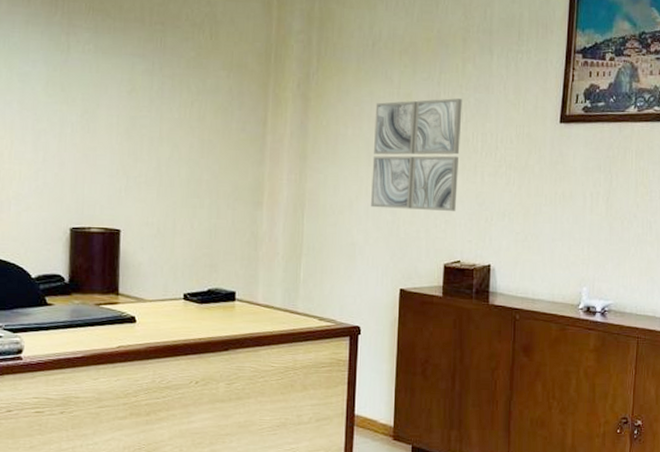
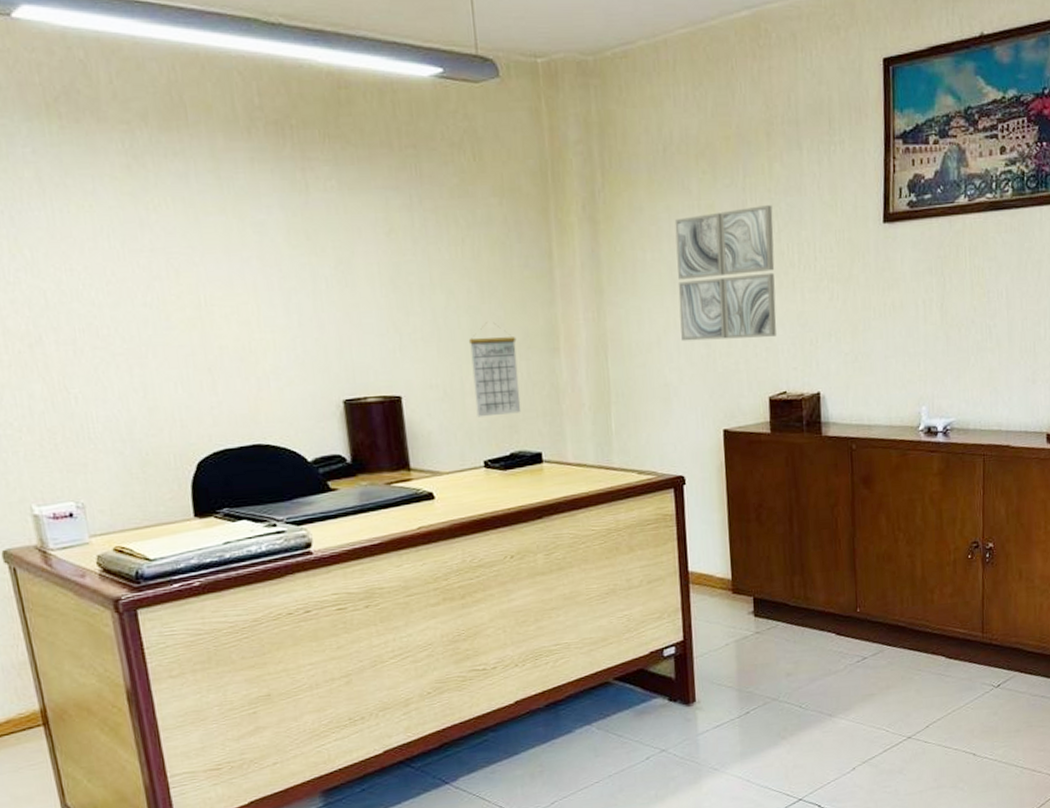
calendar: none [183,174,227,255] -> present [468,322,522,417]

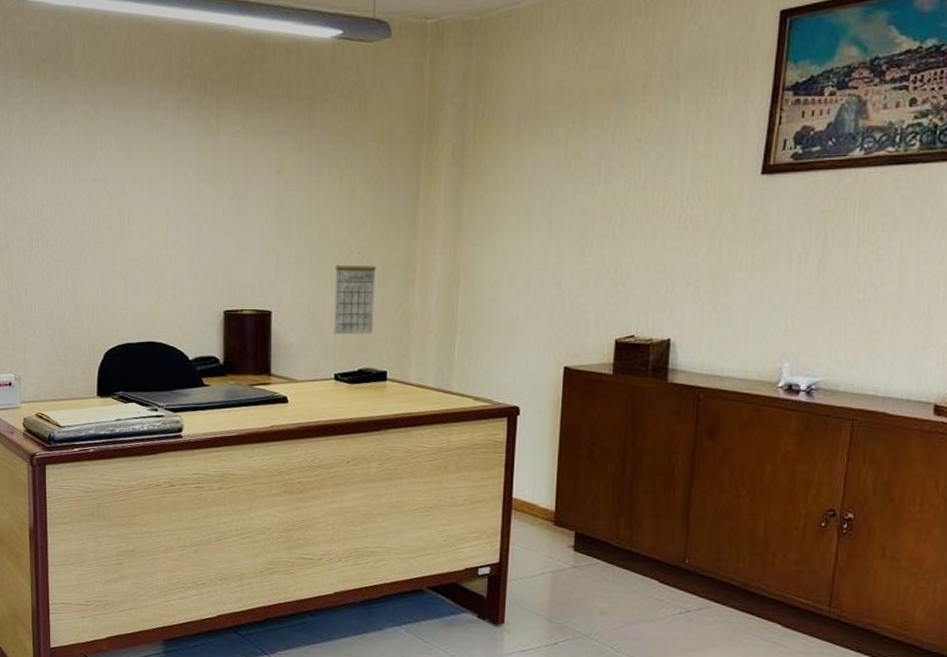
wall art: present [674,205,776,342] -> none [532,154,641,281]

